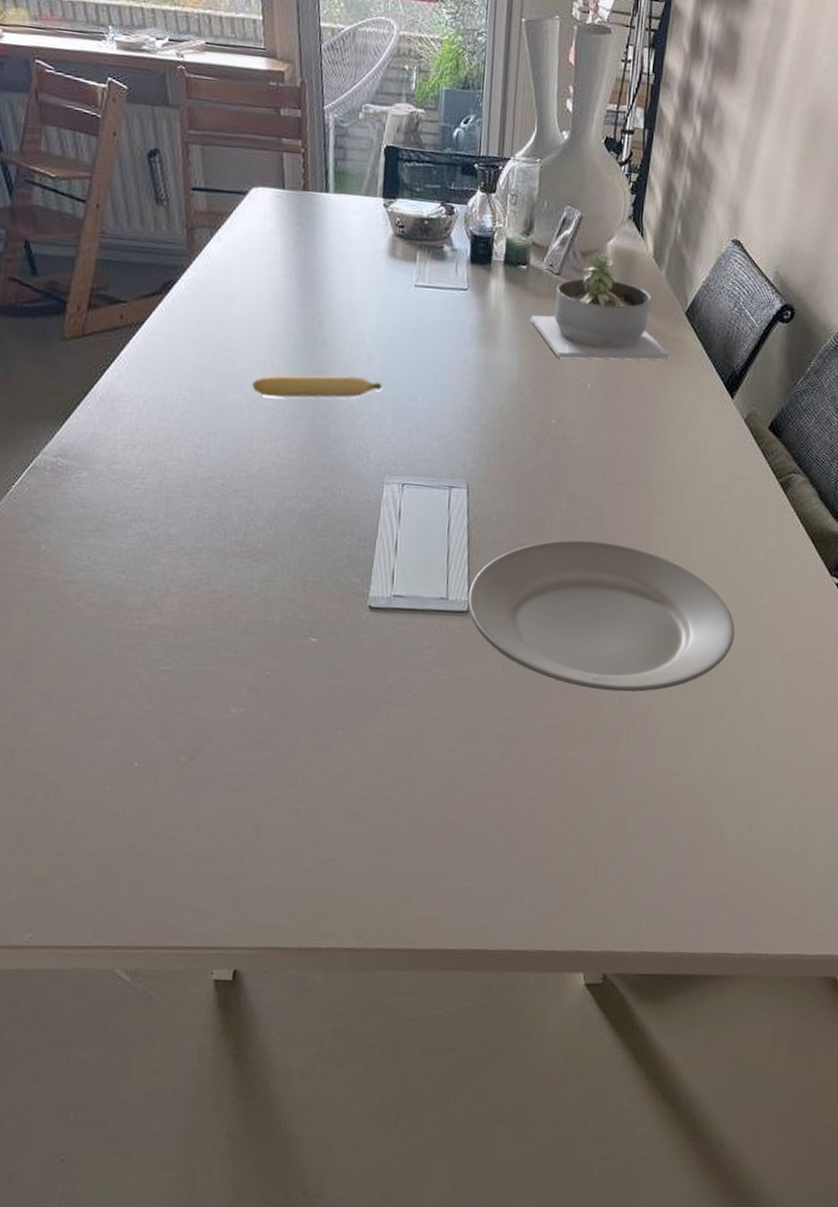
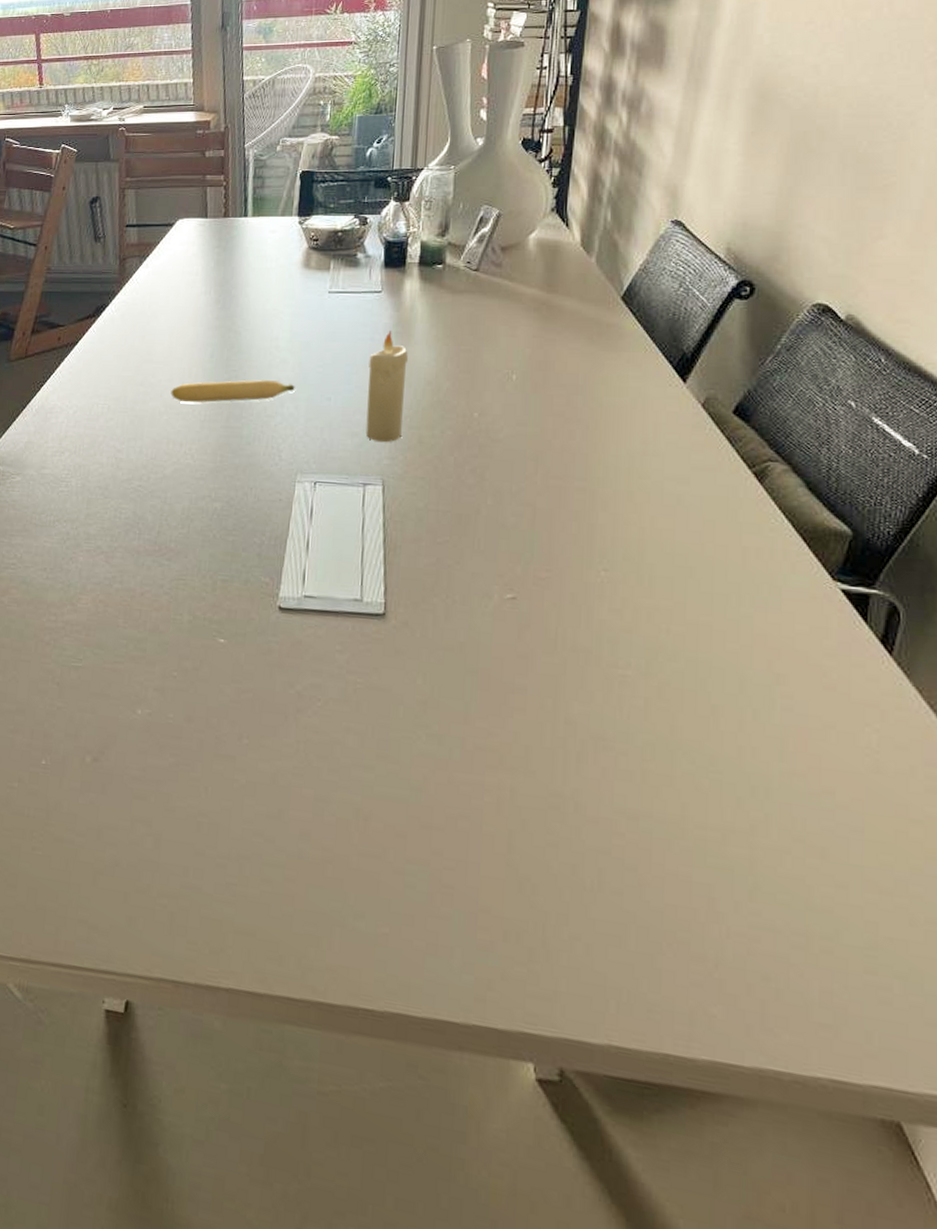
candle: none [451,331,492,447] -> present [365,331,408,443]
plate: present [467,539,735,692] -> none [384,538,709,713]
succulent planter: present [530,253,668,361] -> none [448,246,604,352]

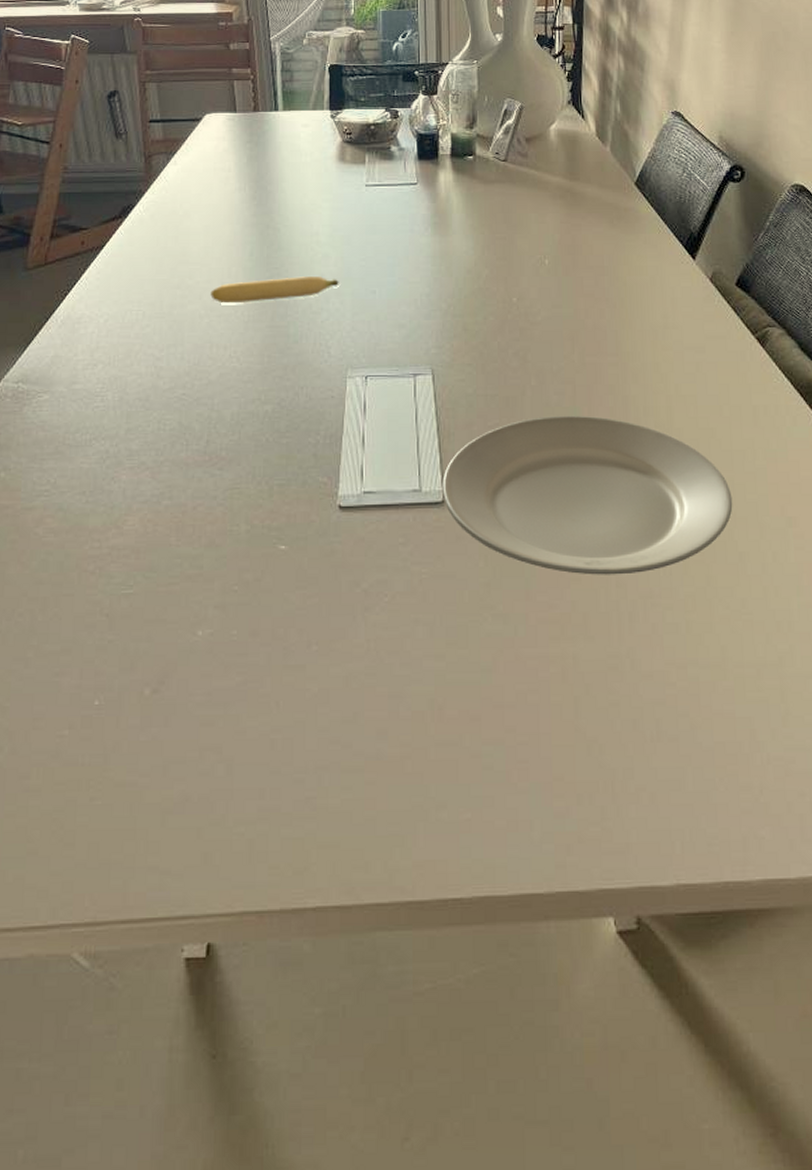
candle: present [365,331,408,443] -> none [410,222,447,332]
plate: none [384,538,709,713] -> present [442,415,733,575]

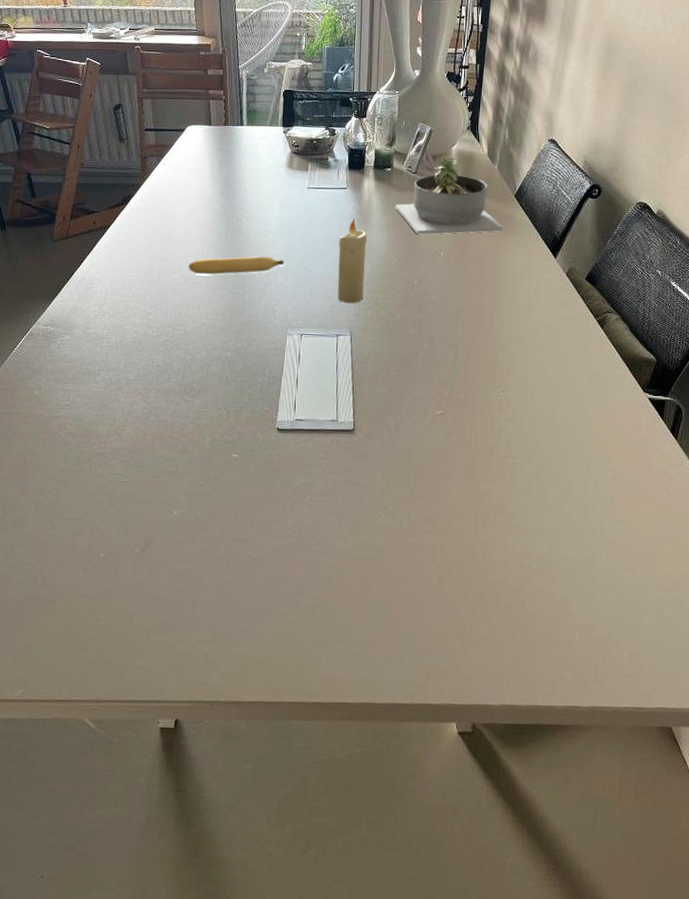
candle: none [410,222,447,332] -> present [337,219,367,304]
plate: present [442,415,733,575] -> none [353,371,568,490]
succulent planter: none [481,137,623,238] -> present [395,156,503,235]

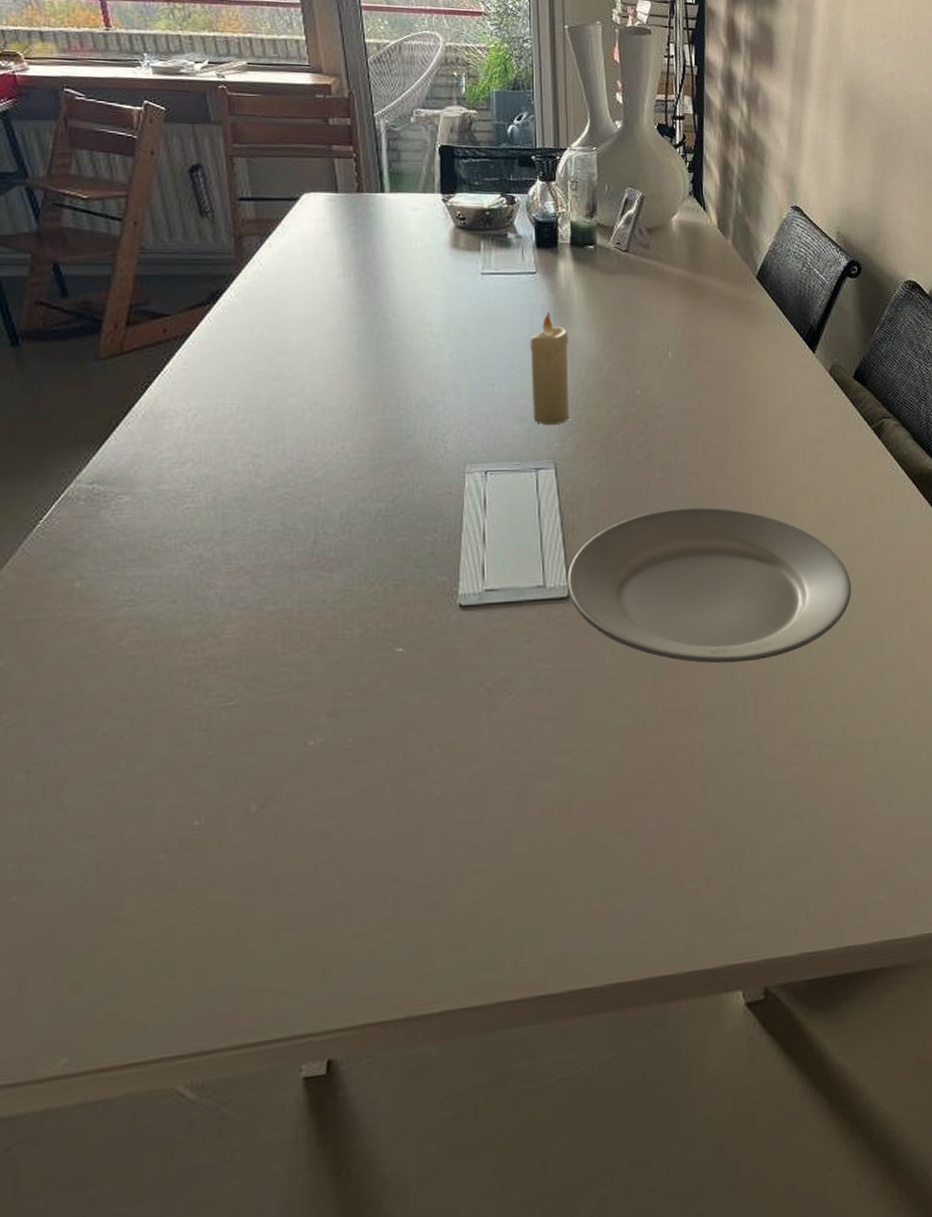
banana: present [188,256,284,275] -> none [314,368,455,397]
plate: none [353,371,568,490] -> present [567,507,852,664]
succulent planter: present [395,156,503,235] -> none [603,228,745,330]

